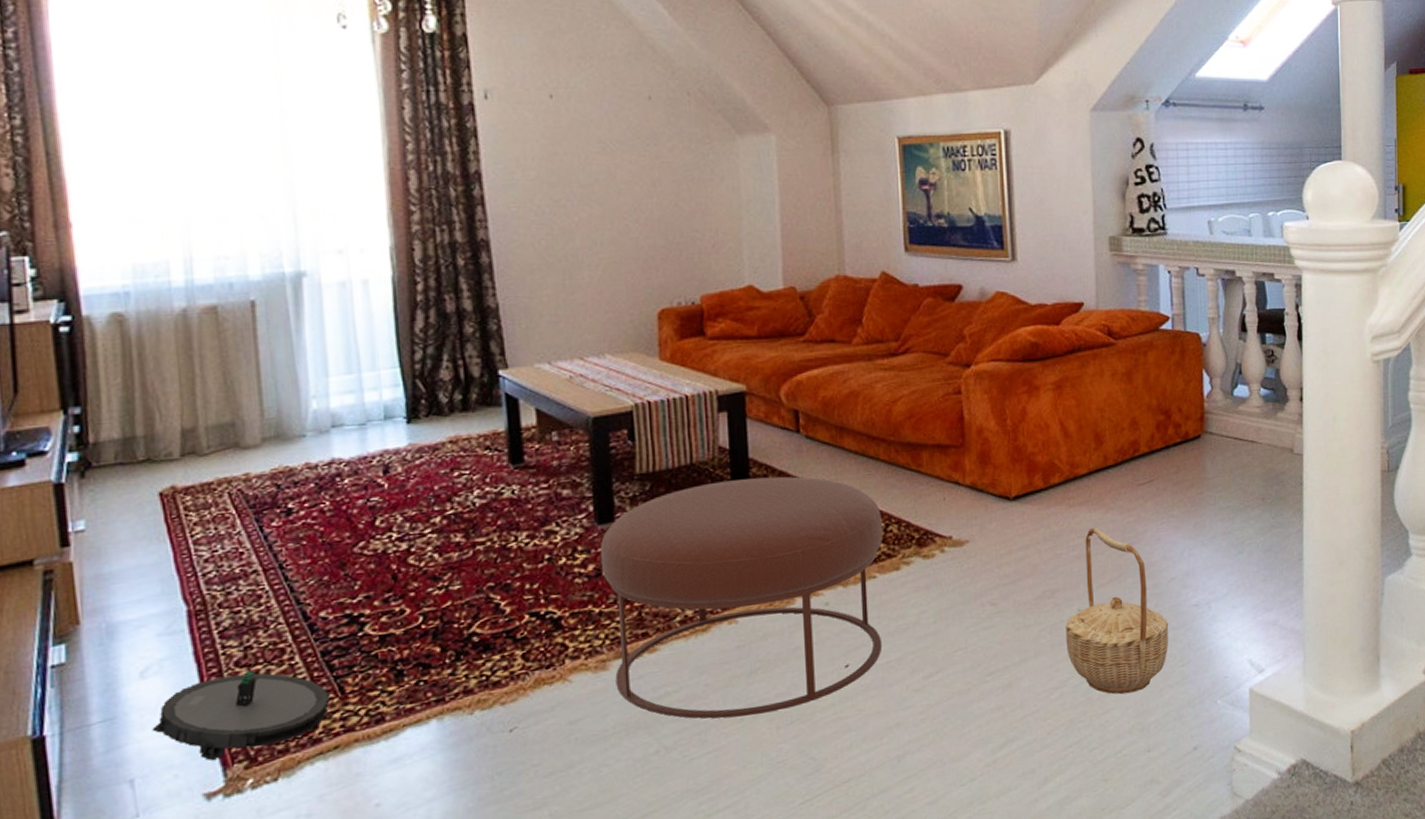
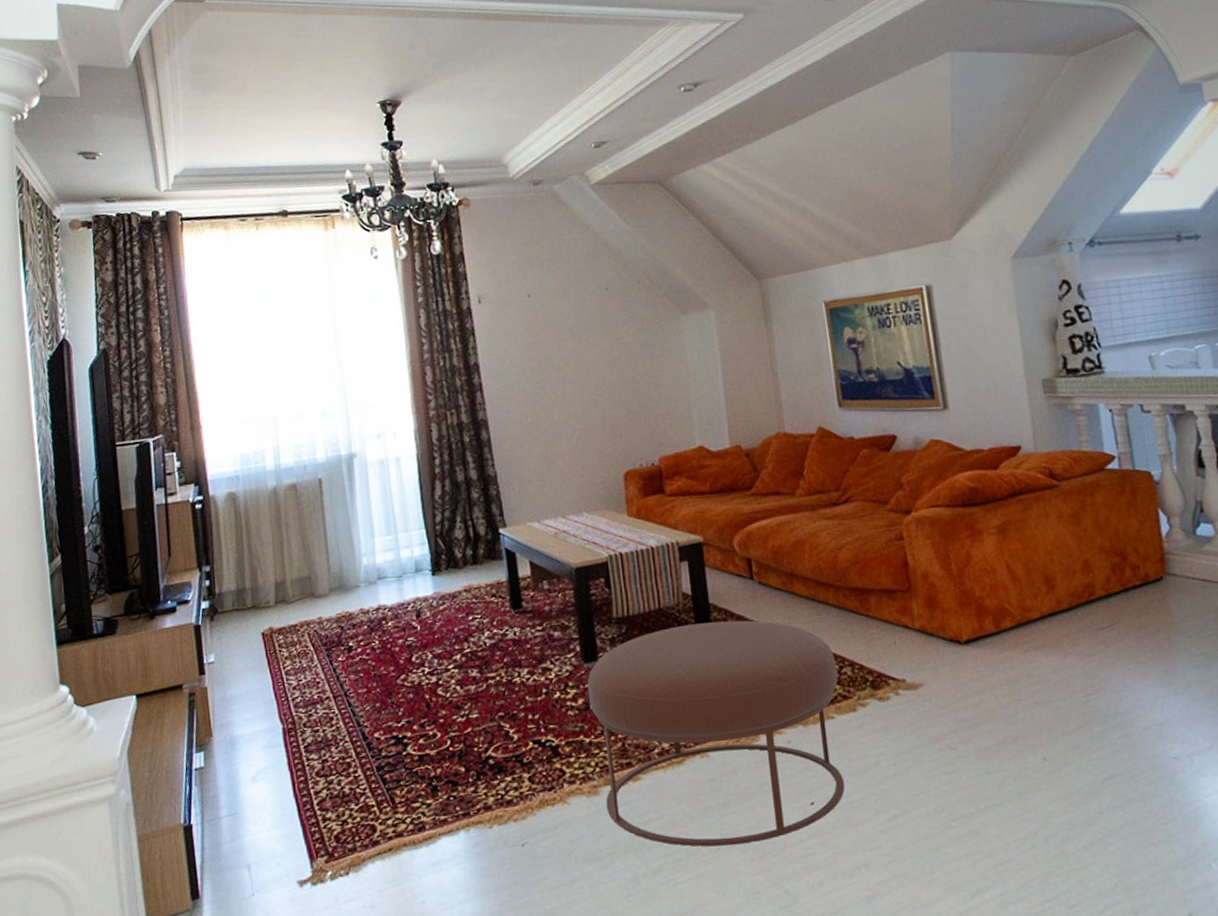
robot vacuum: present [152,671,330,761] -> none [261,780,385,854]
basket: present [1066,528,1169,694] -> none [1031,673,1148,850]

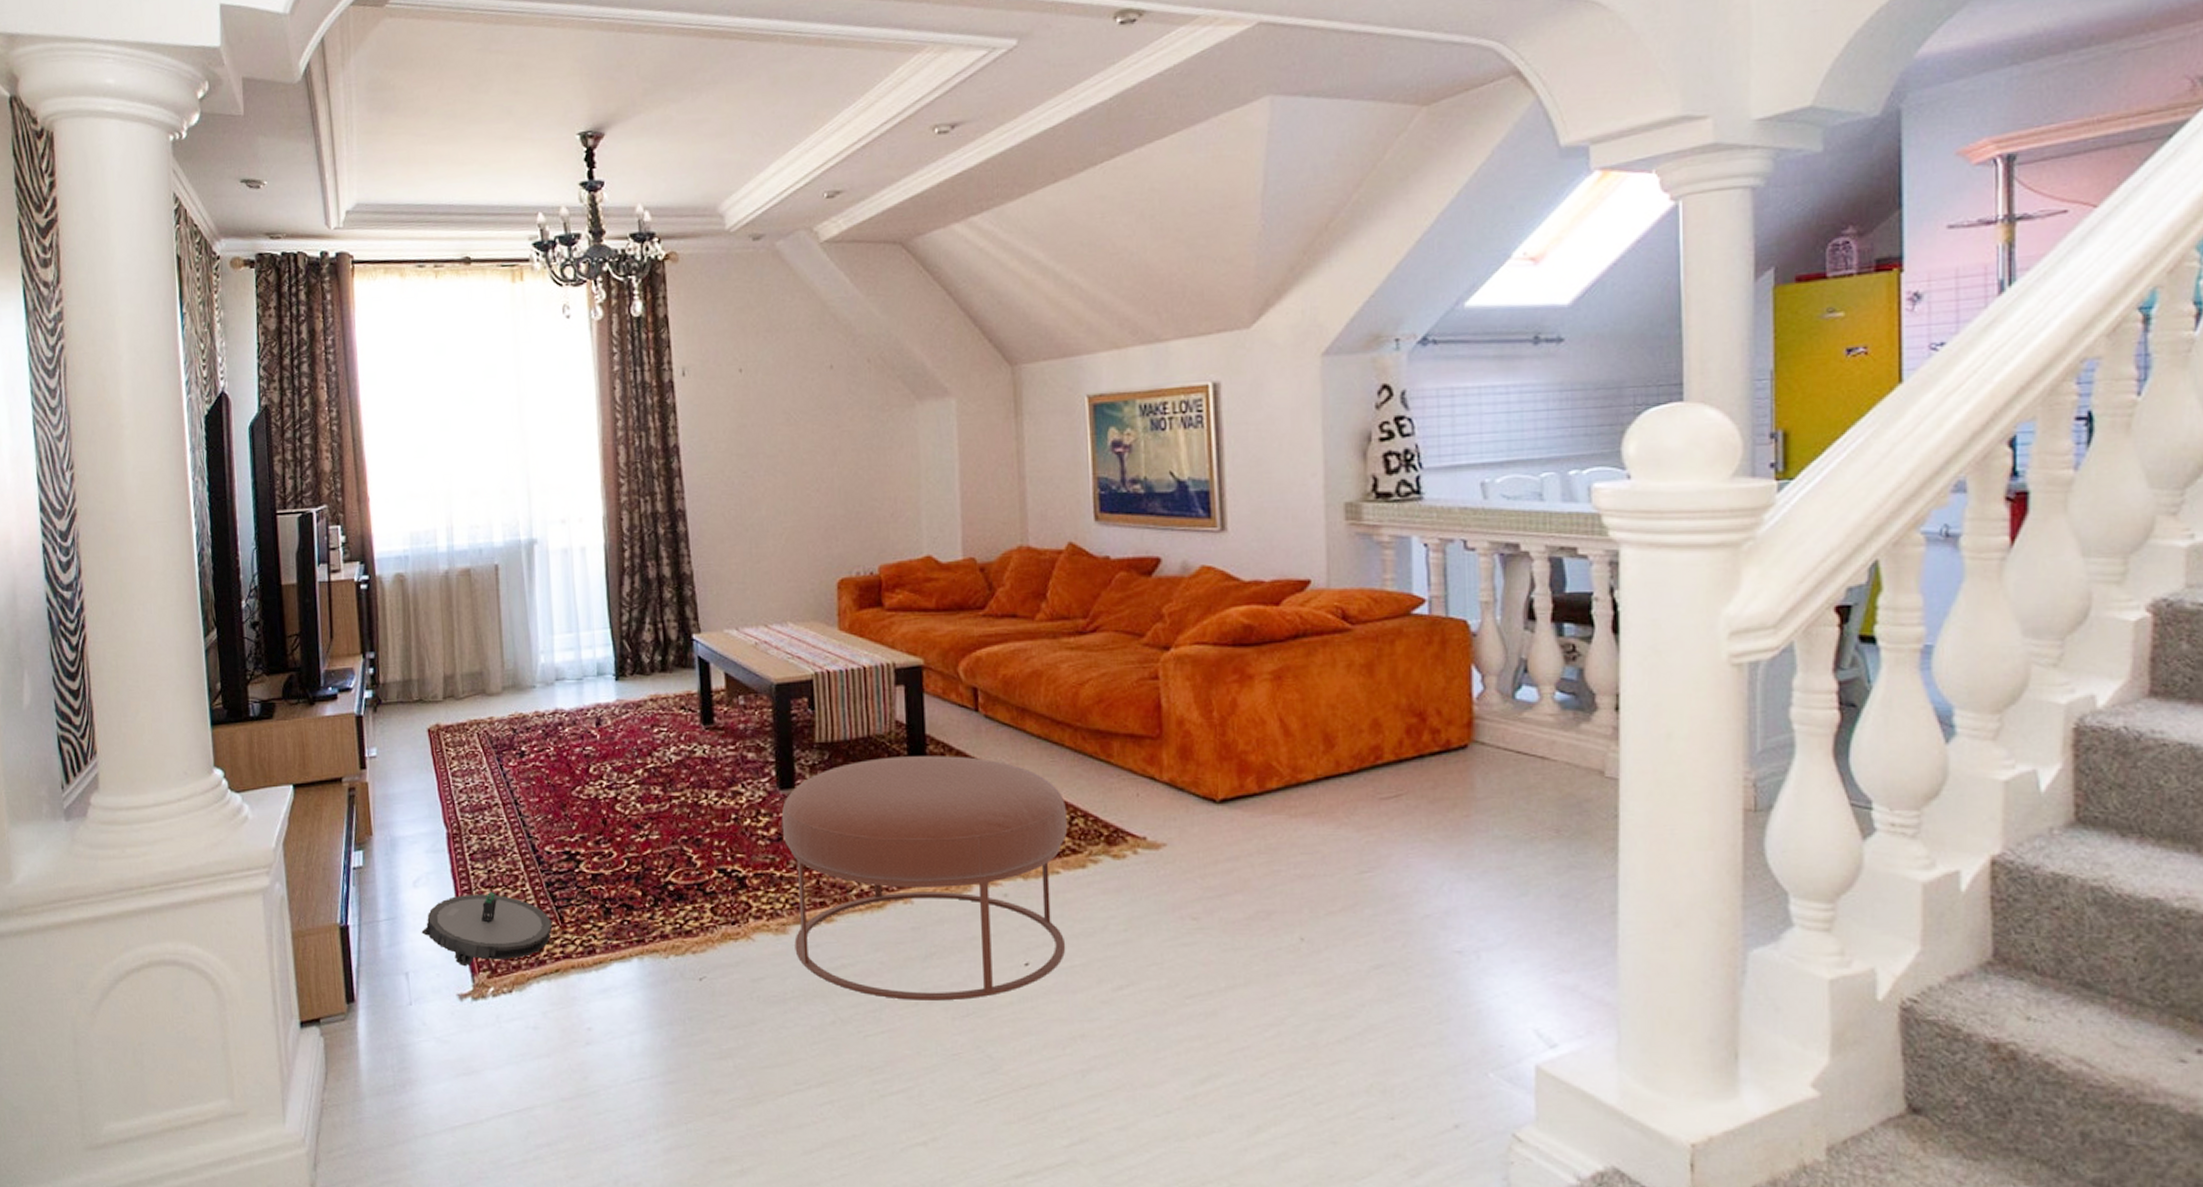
robot vacuum: none [261,780,385,854] -> present [421,892,553,967]

